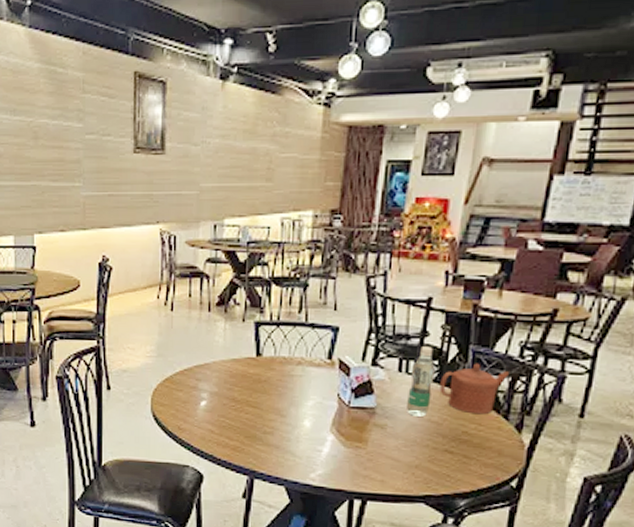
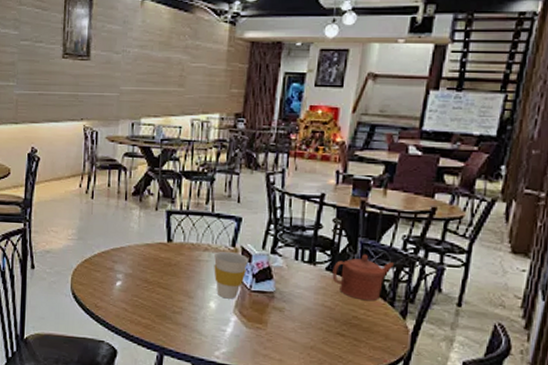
cup: none [308,365,348,417] -> present [214,251,249,299]
bottle: present [407,347,435,417] -> none [302,238,328,302]

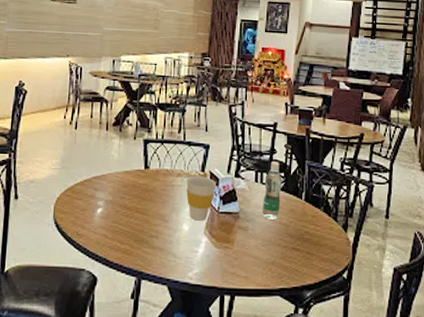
bottle: none [302,238,328,302] -> present [263,161,282,220]
teapot: present [332,254,395,301] -> none [286,175,335,217]

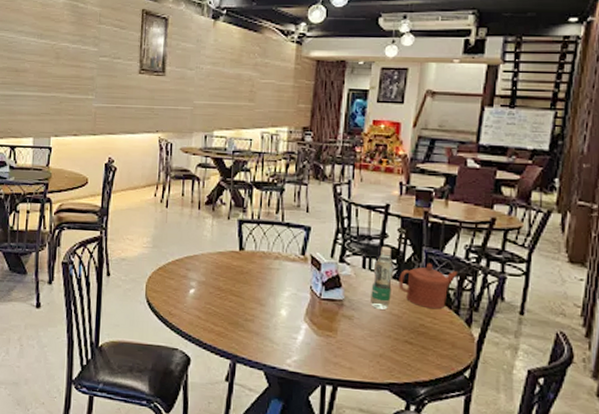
cup: present [186,176,217,221] -> none [284,260,319,307]
teapot: none [286,175,335,217] -> present [398,263,458,309]

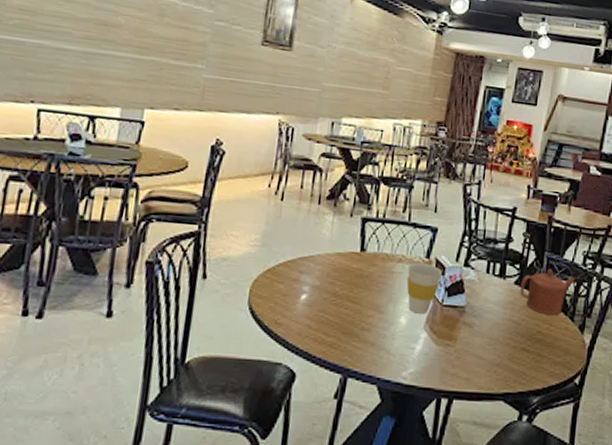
cup: none [284,260,319,307] -> present [406,263,443,314]
bottle: present [371,247,394,310] -> none [492,251,517,316]

